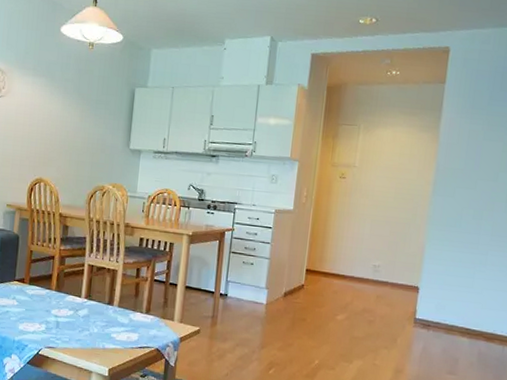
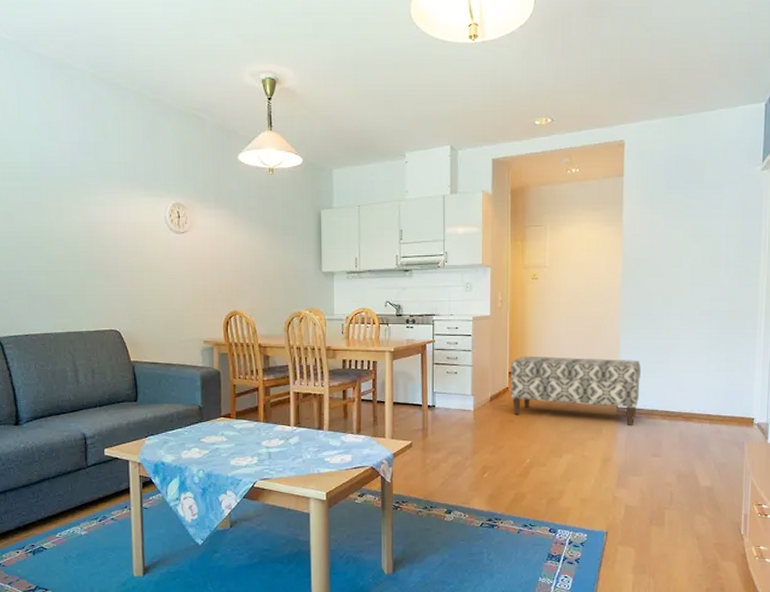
bench: none [305,254,445,340] -> present [510,356,641,426]

